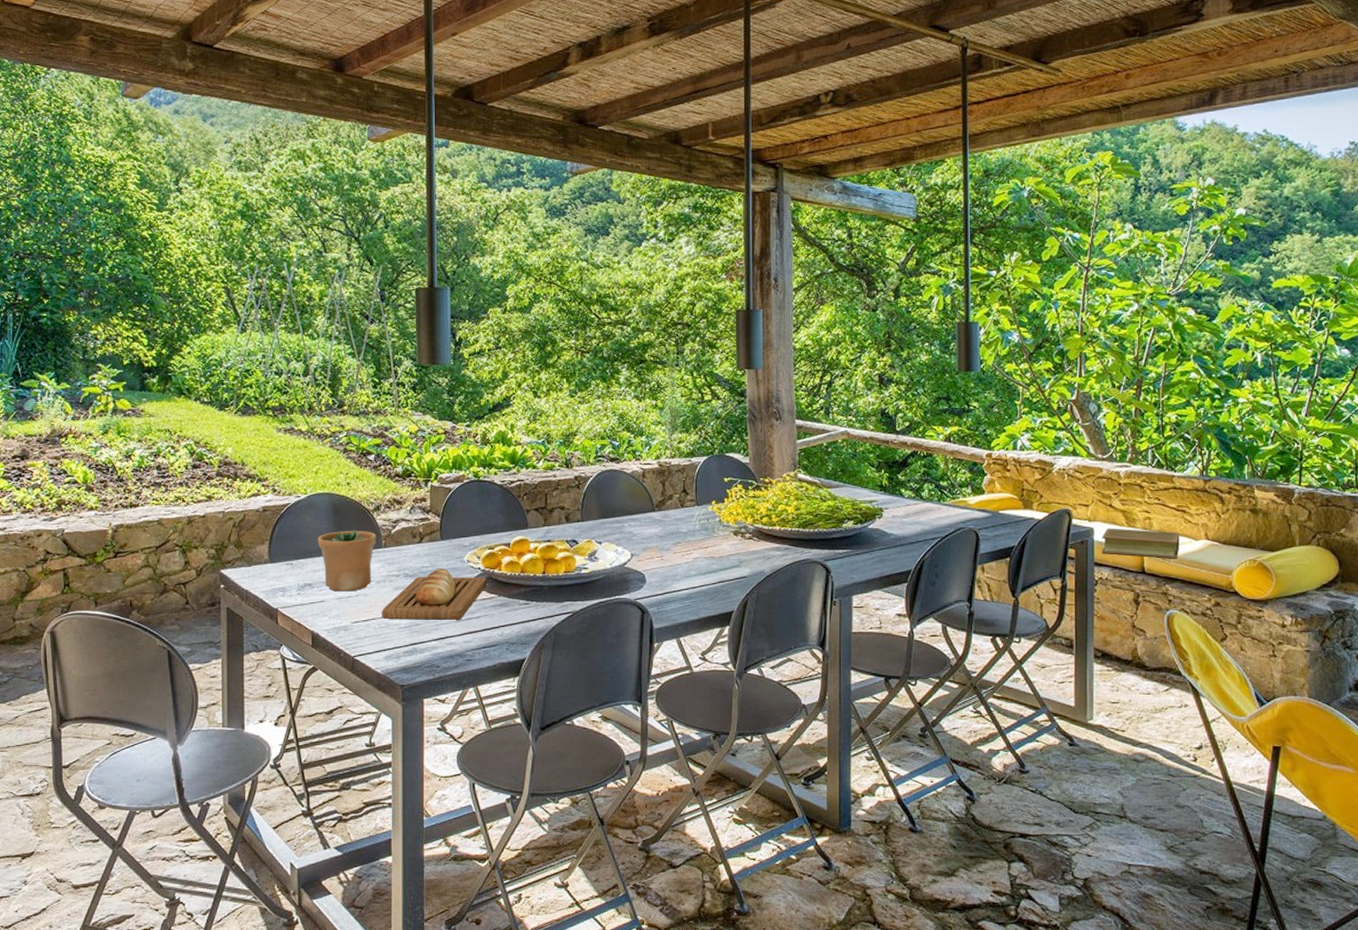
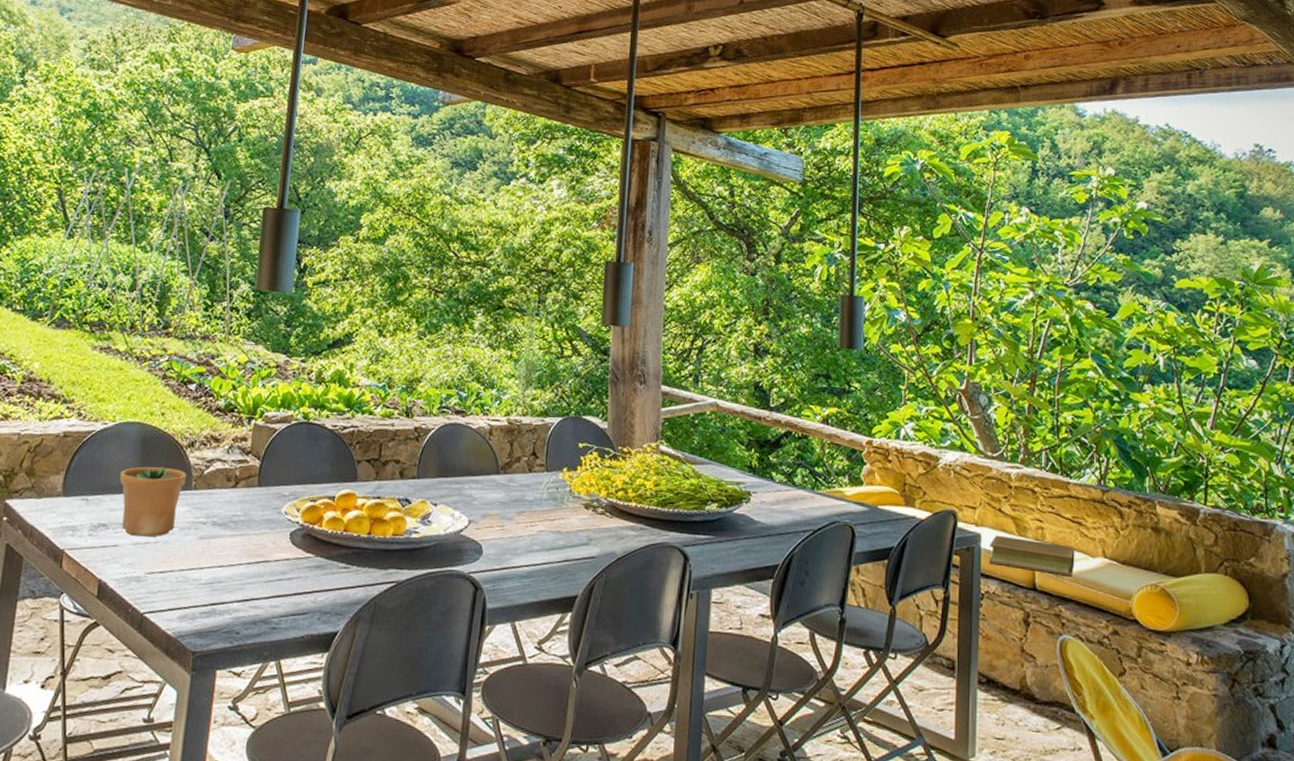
bread loaf: present [382,569,488,620] -> none [181,519,305,580]

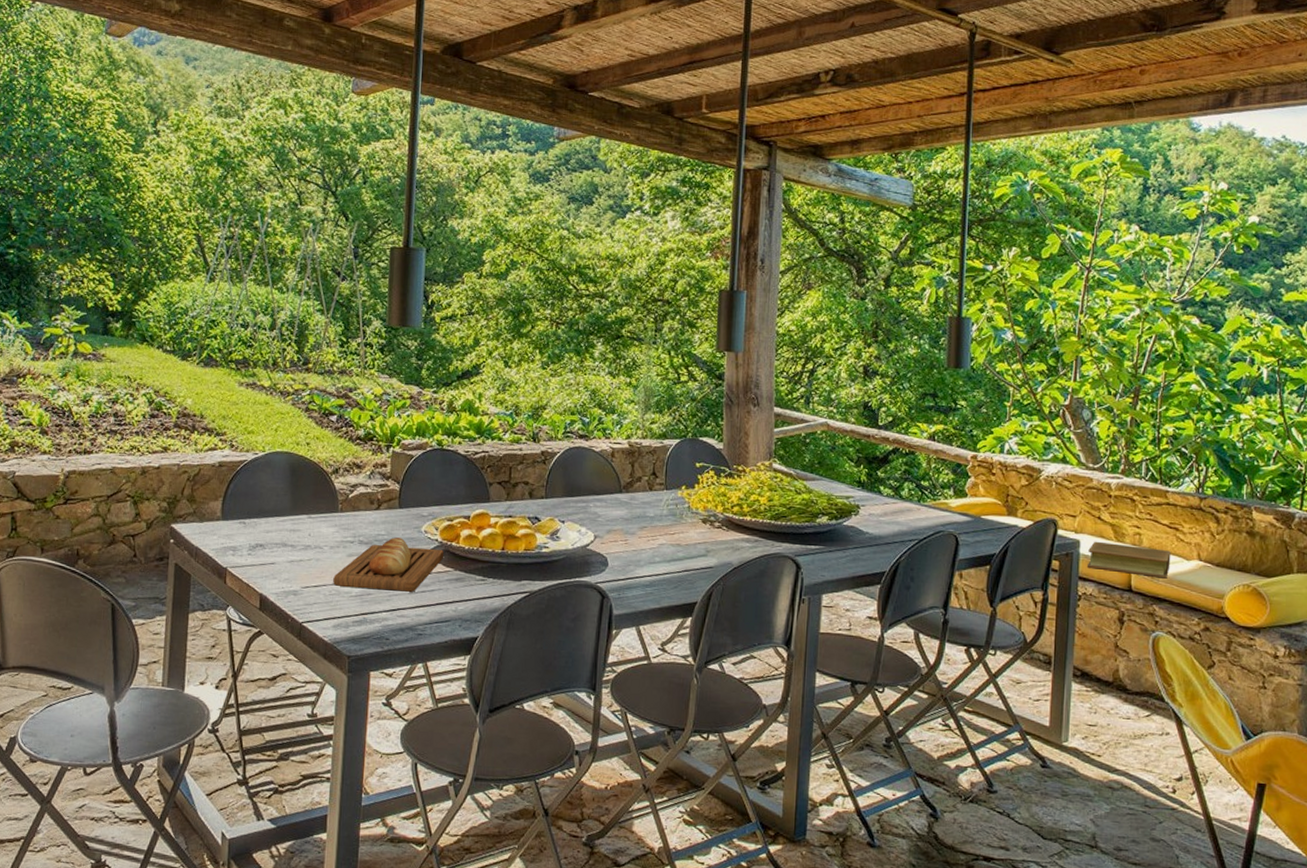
planter: present [119,466,187,537] -> none [272,492,334,555]
bread loaf: none [181,519,305,580] -> present [333,537,445,592]

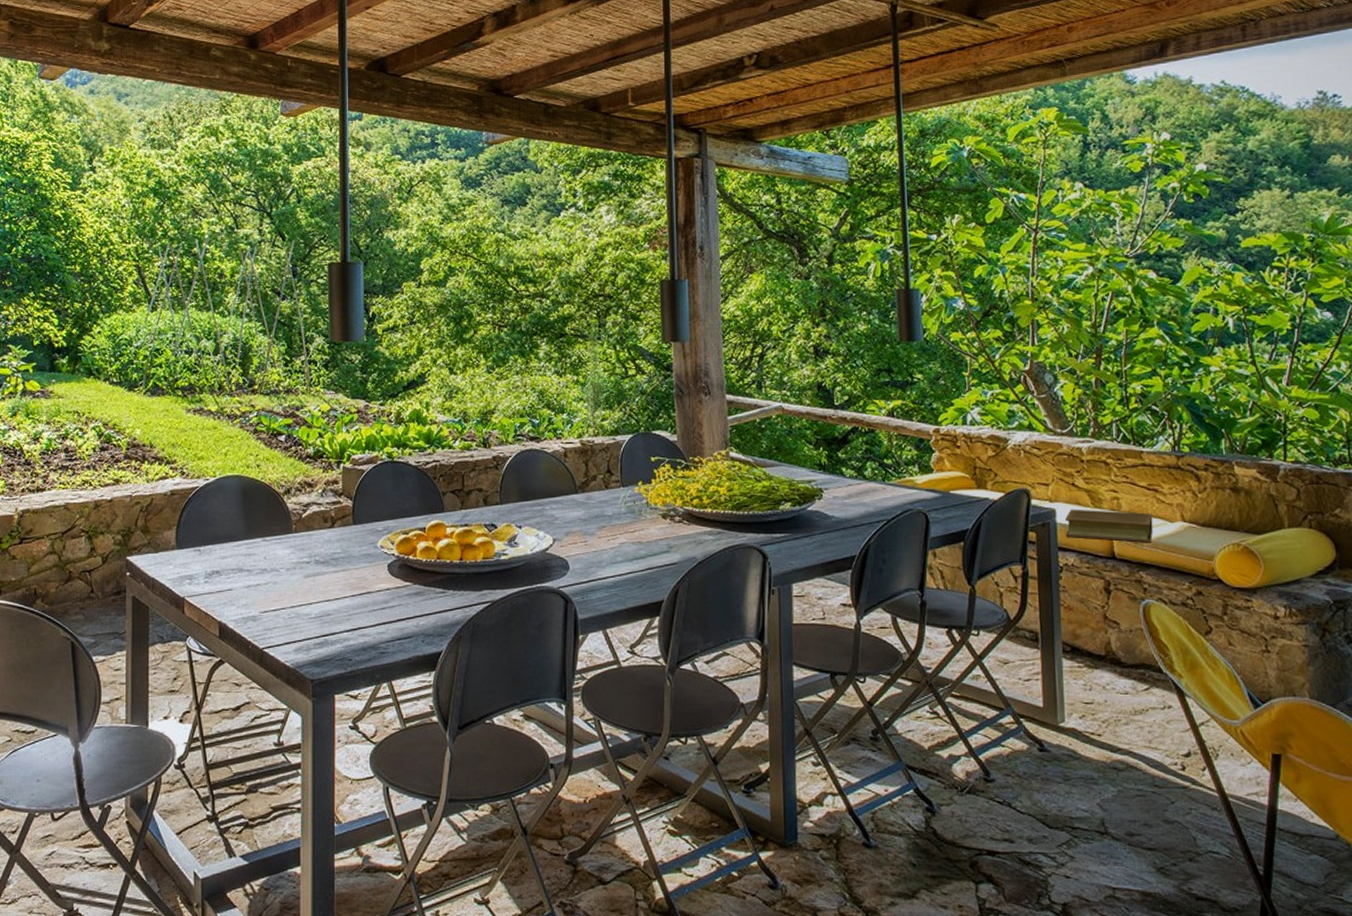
bread loaf: present [333,537,445,592] -> none [292,555,402,610]

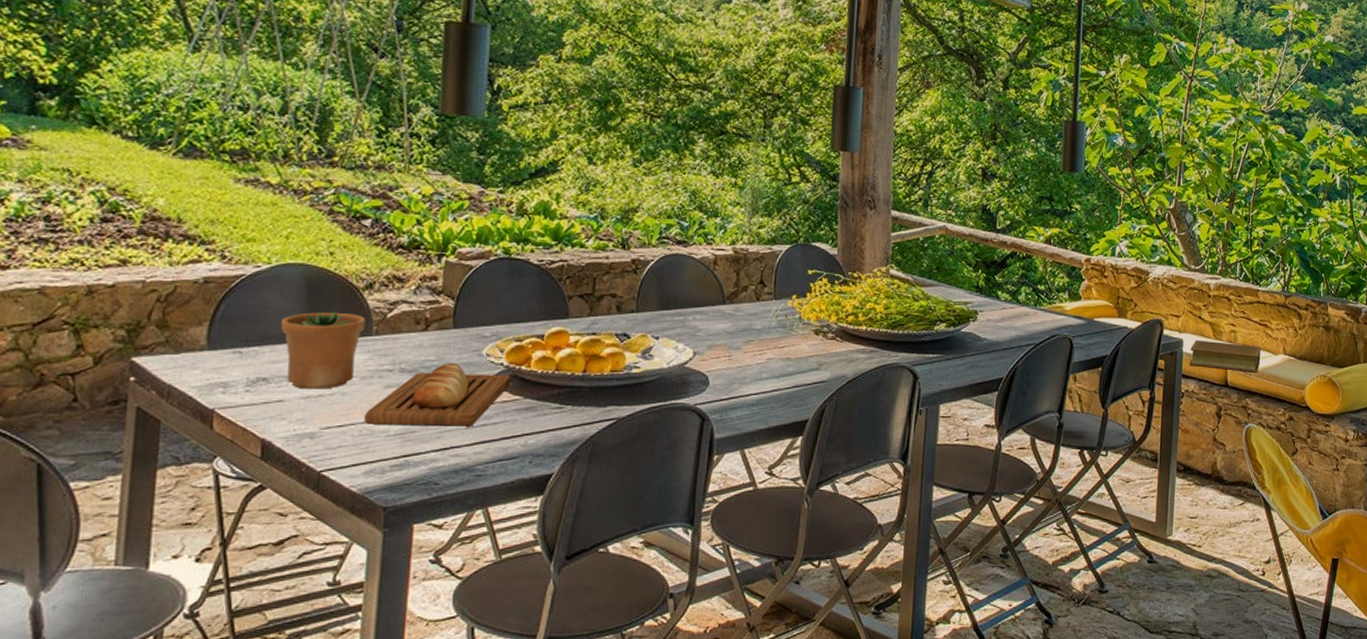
planter: none [226,514,287,579] -> present [280,312,366,389]
bread loaf: none [292,555,402,610] -> present [364,363,512,426]

